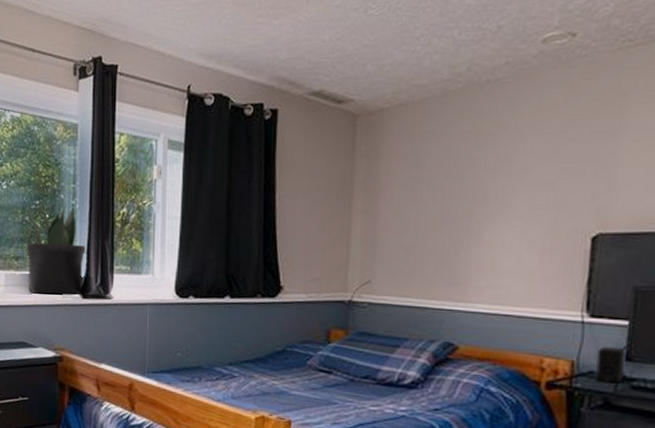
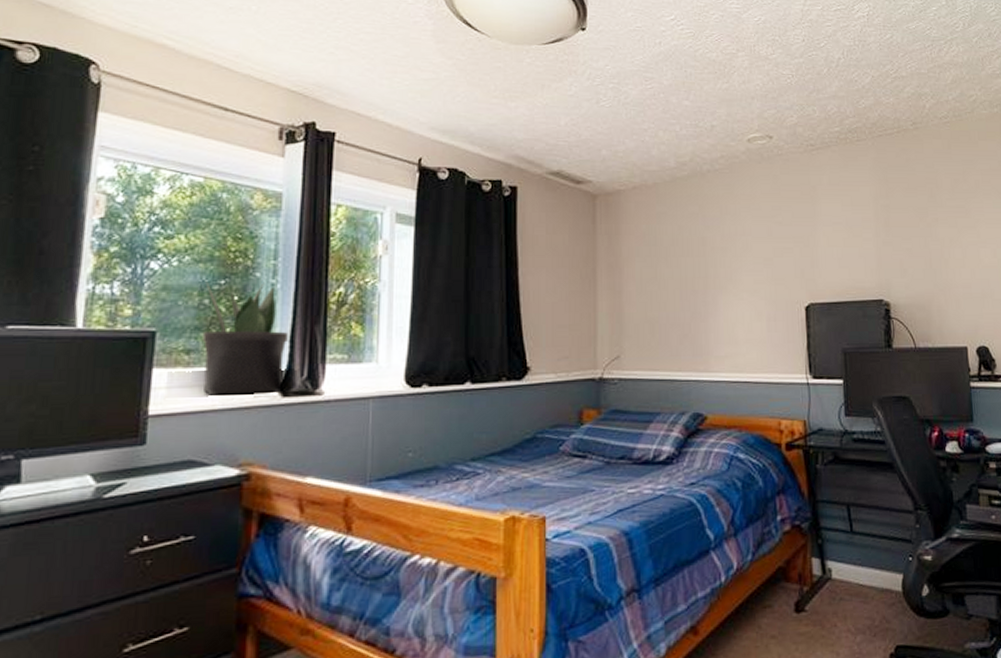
speaker: present [595,346,625,384] -> none [823,404,846,439]

